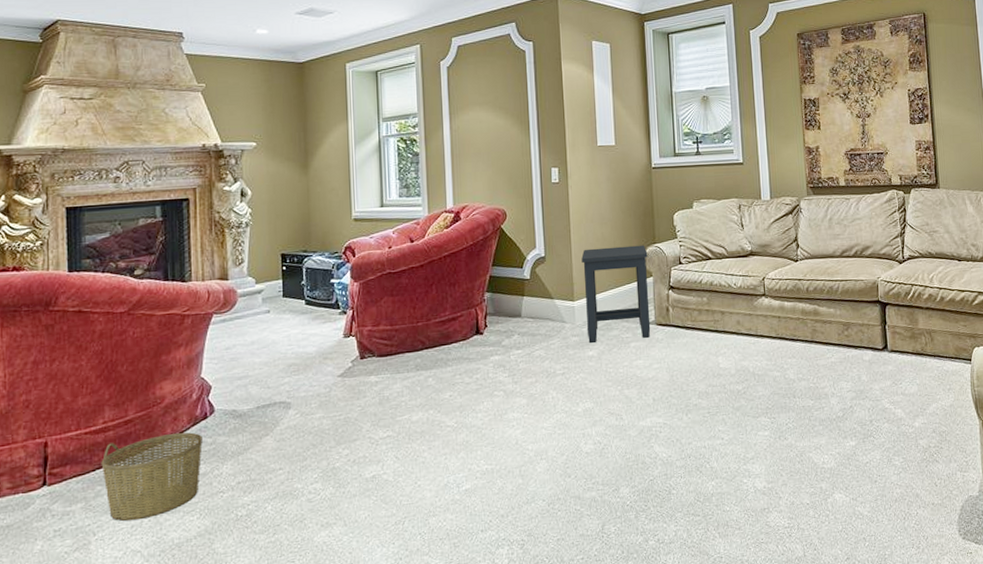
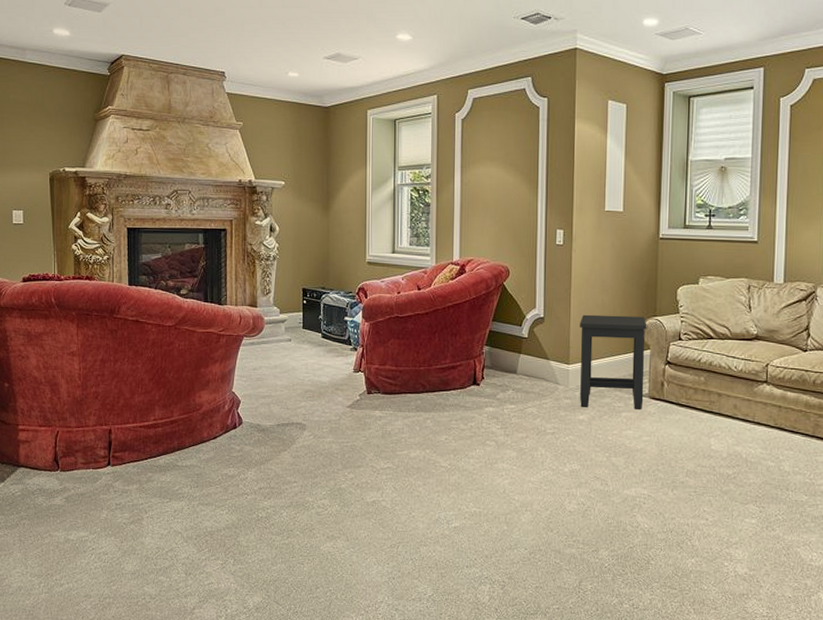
basket: present [101,432,204,522] -> none [152,437,233,507]

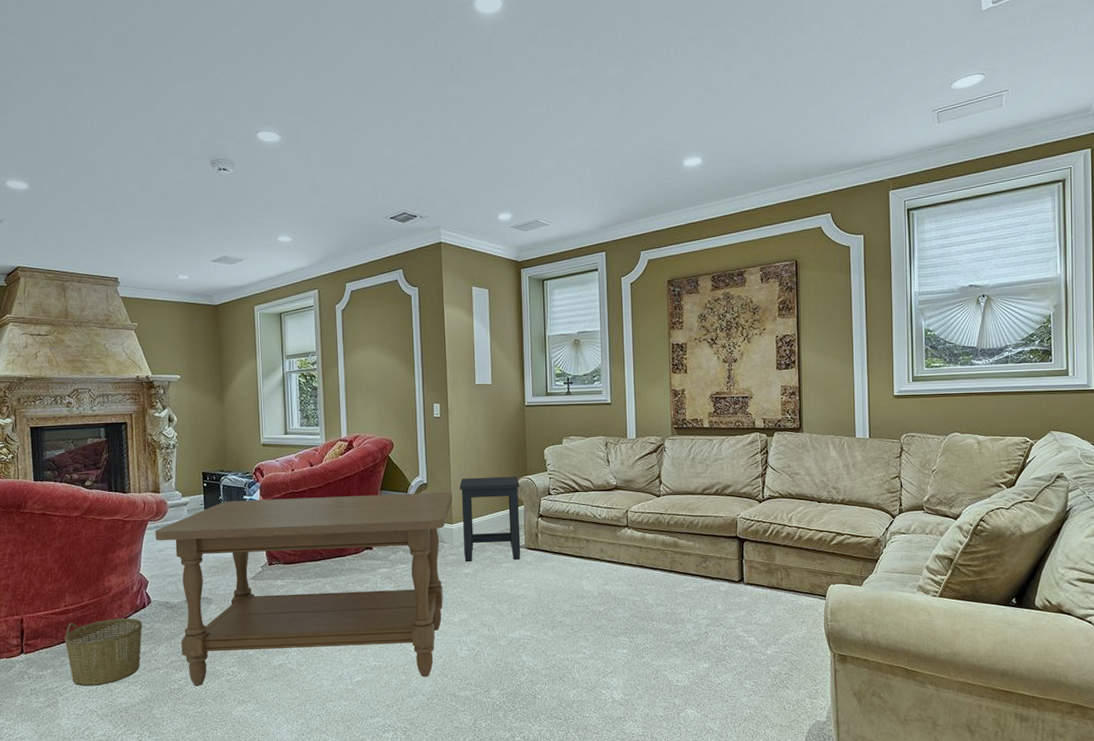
basket: none [152,437,233,507] -> present [64,618,143,687]
coffee table: none [250,321,571,529] -> present [155,492,453,686]

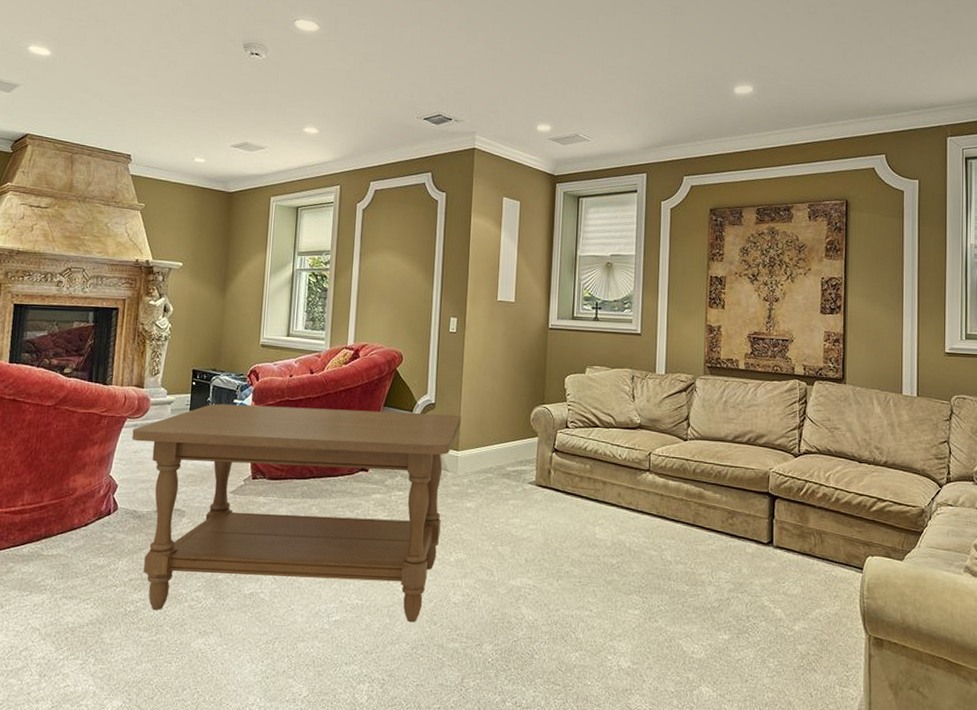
basket: present [64,618,143,687] -> none [15,524,105,600]
side table: present [460,476,521,562] -> none [468,401,536,497]

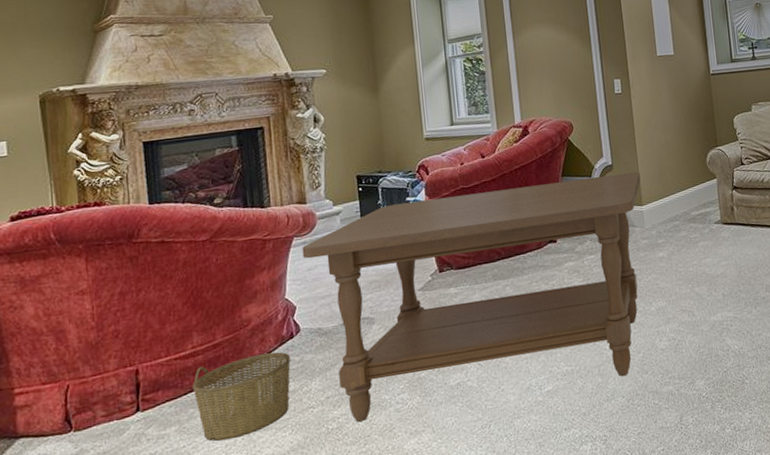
basket: none [15,524,105,600] -> present [192,351,291,442]

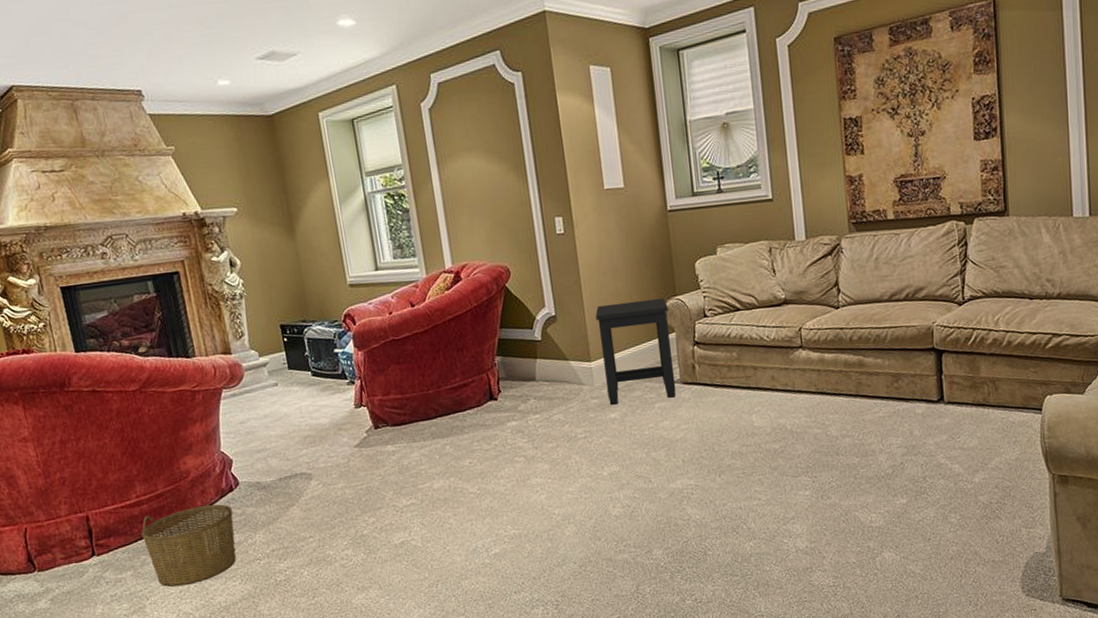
coffee table: present [302,171,641,422] -> none [232,323,589,575]
side table: none [647,148,717,245] -> present [595,298,676,405]

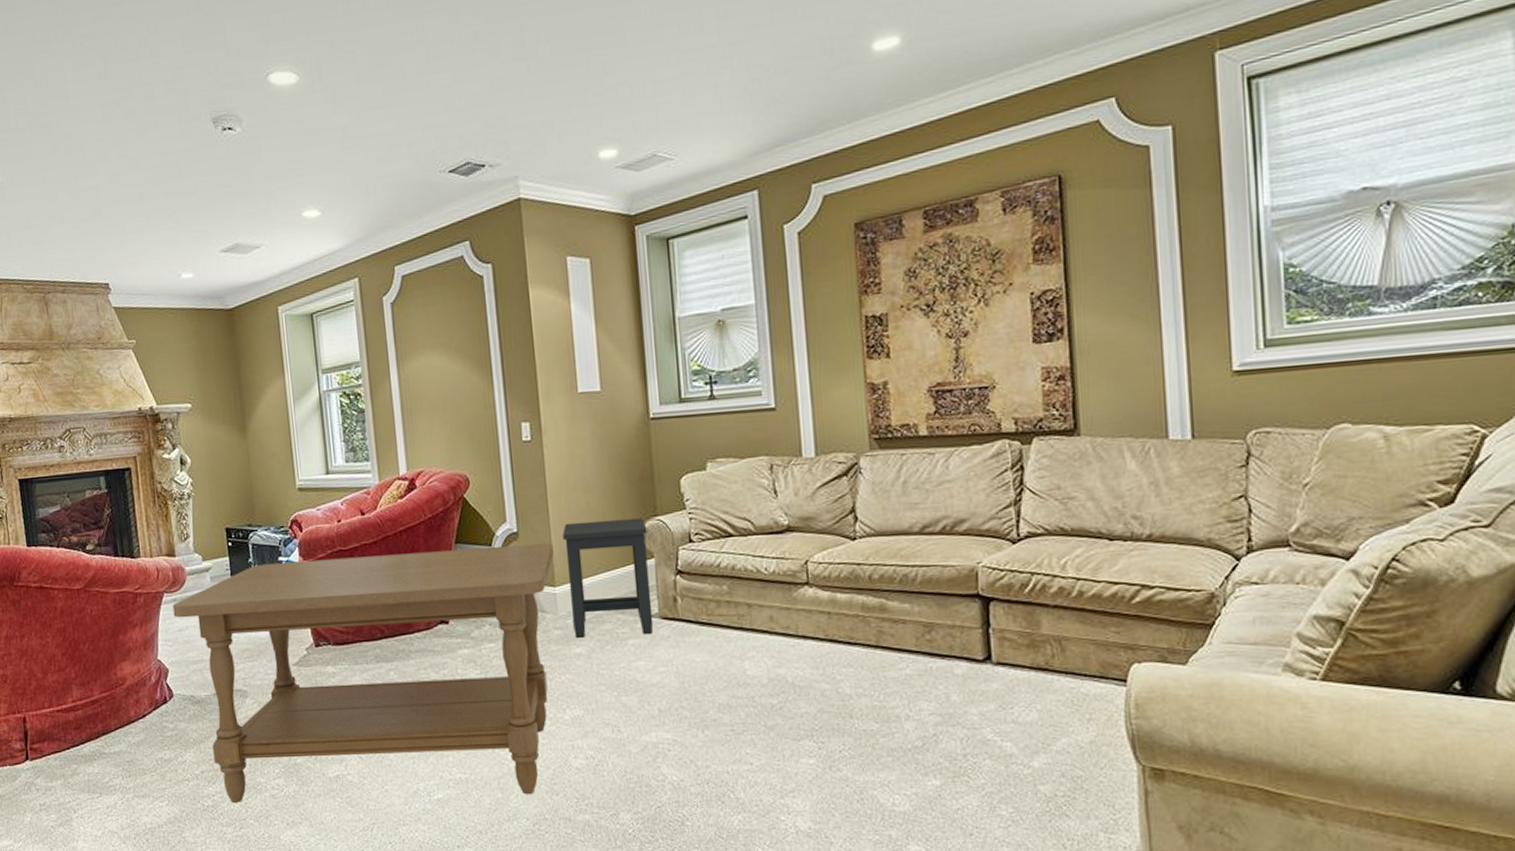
basket: present [141,504,236,587] -> none [74,716,166,802]
coffee table: none [232,323,589,575] -> present [172,542,554,803]

